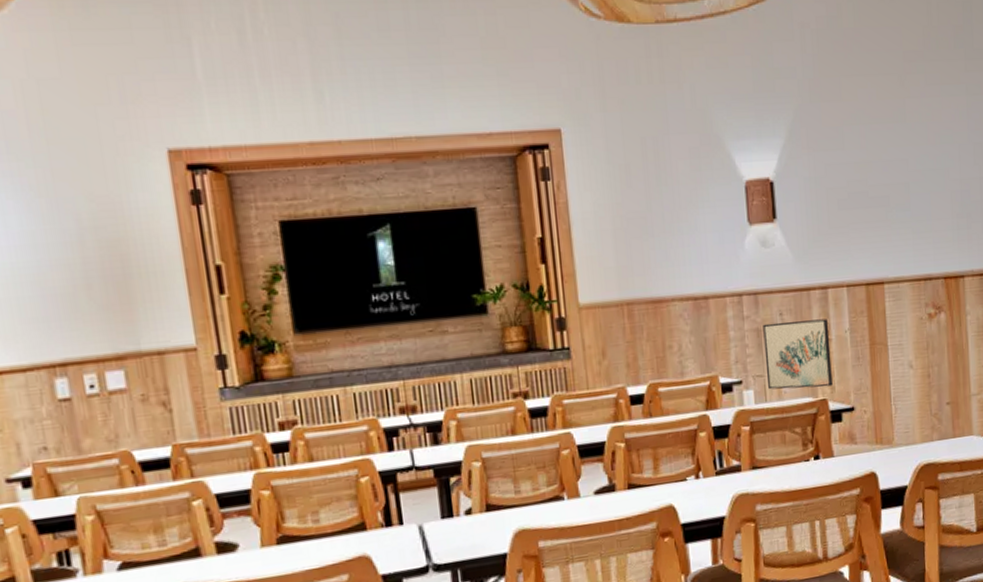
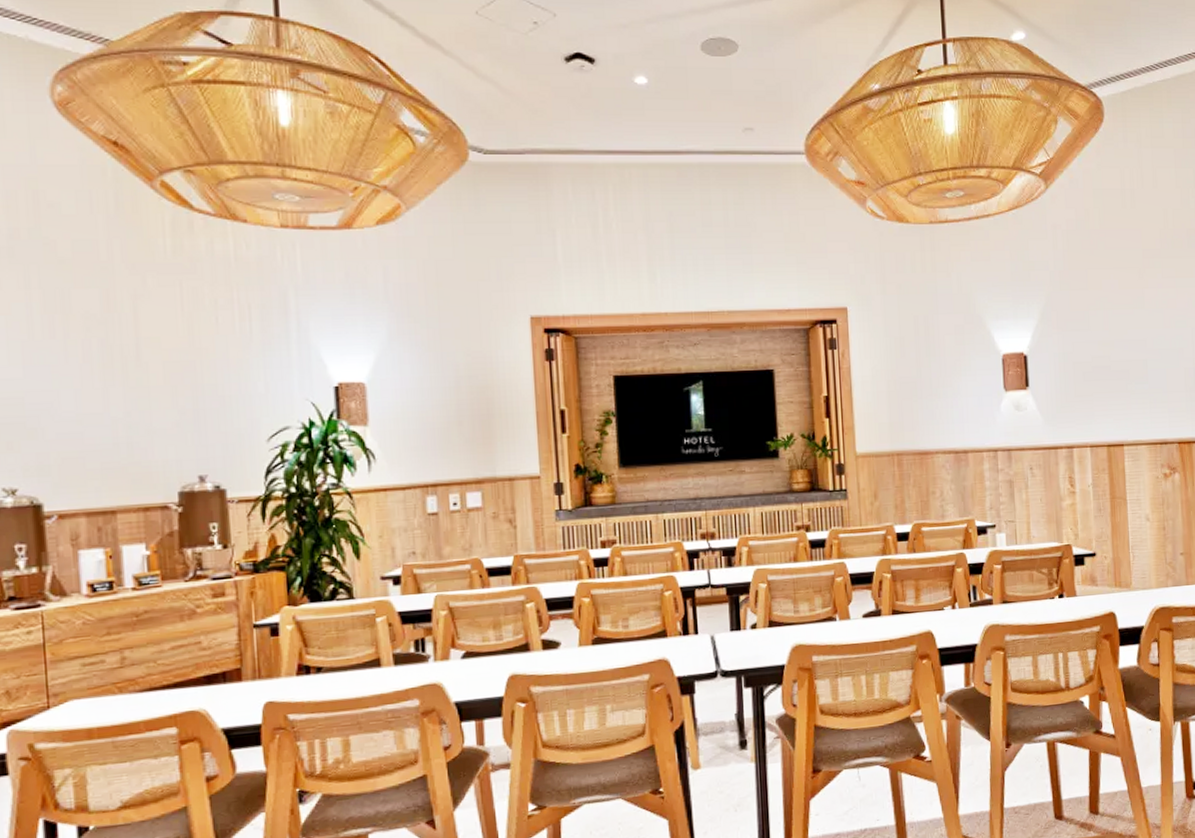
wall art: present [763,318,833,390] -> none [1015,474,1076,534]

